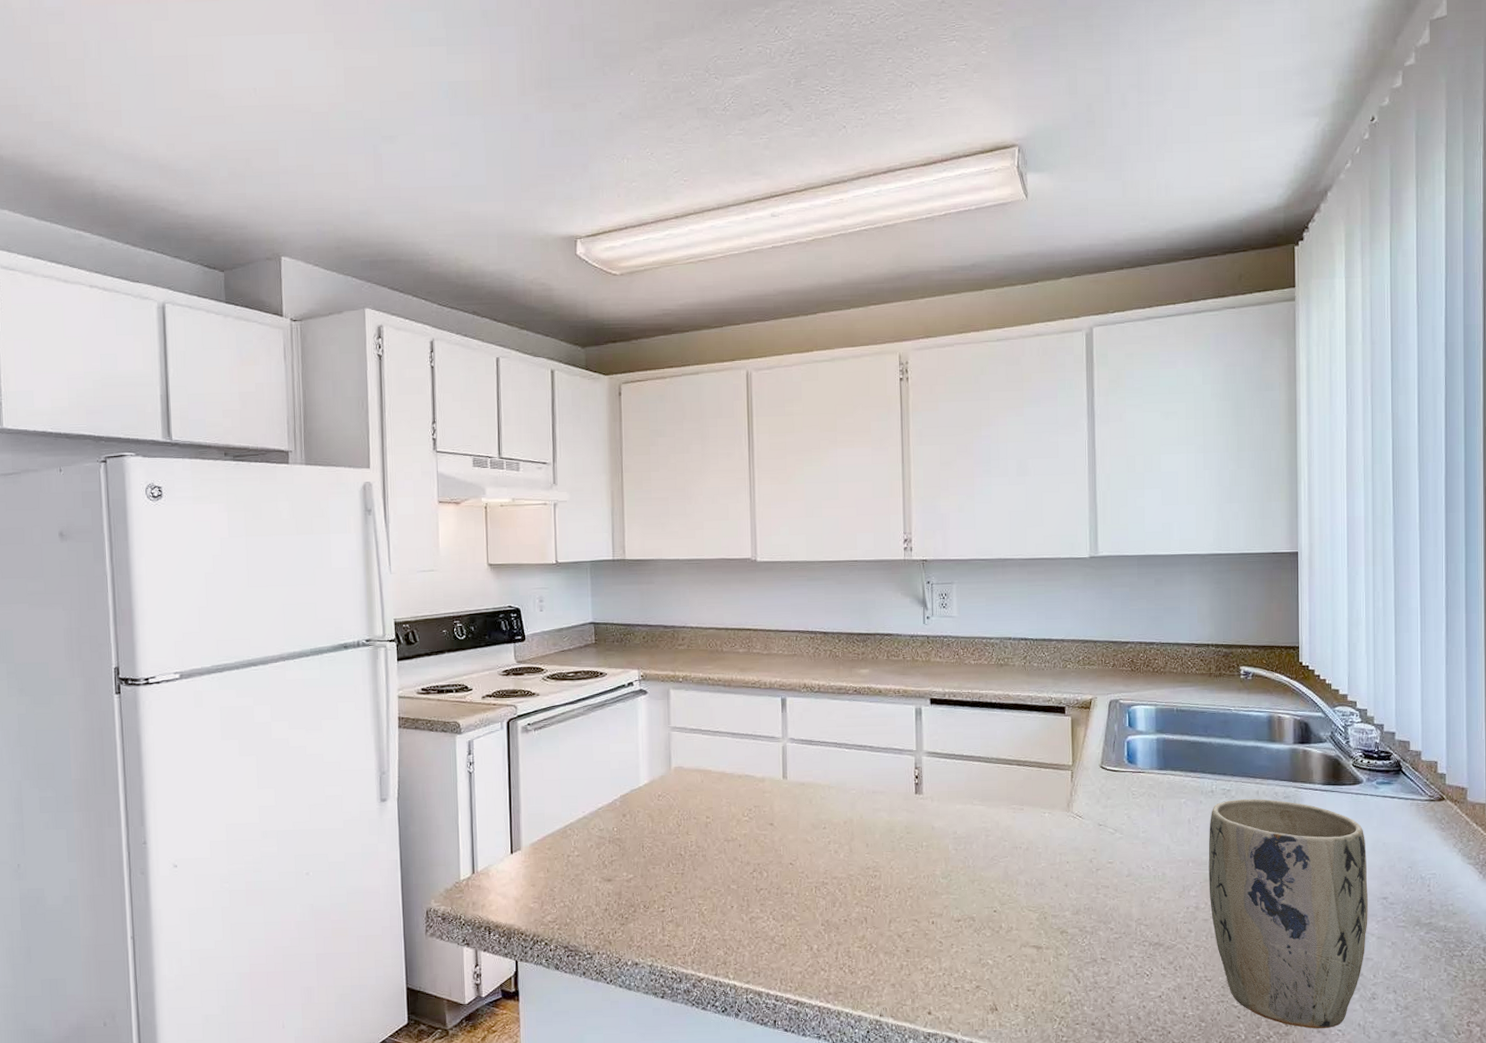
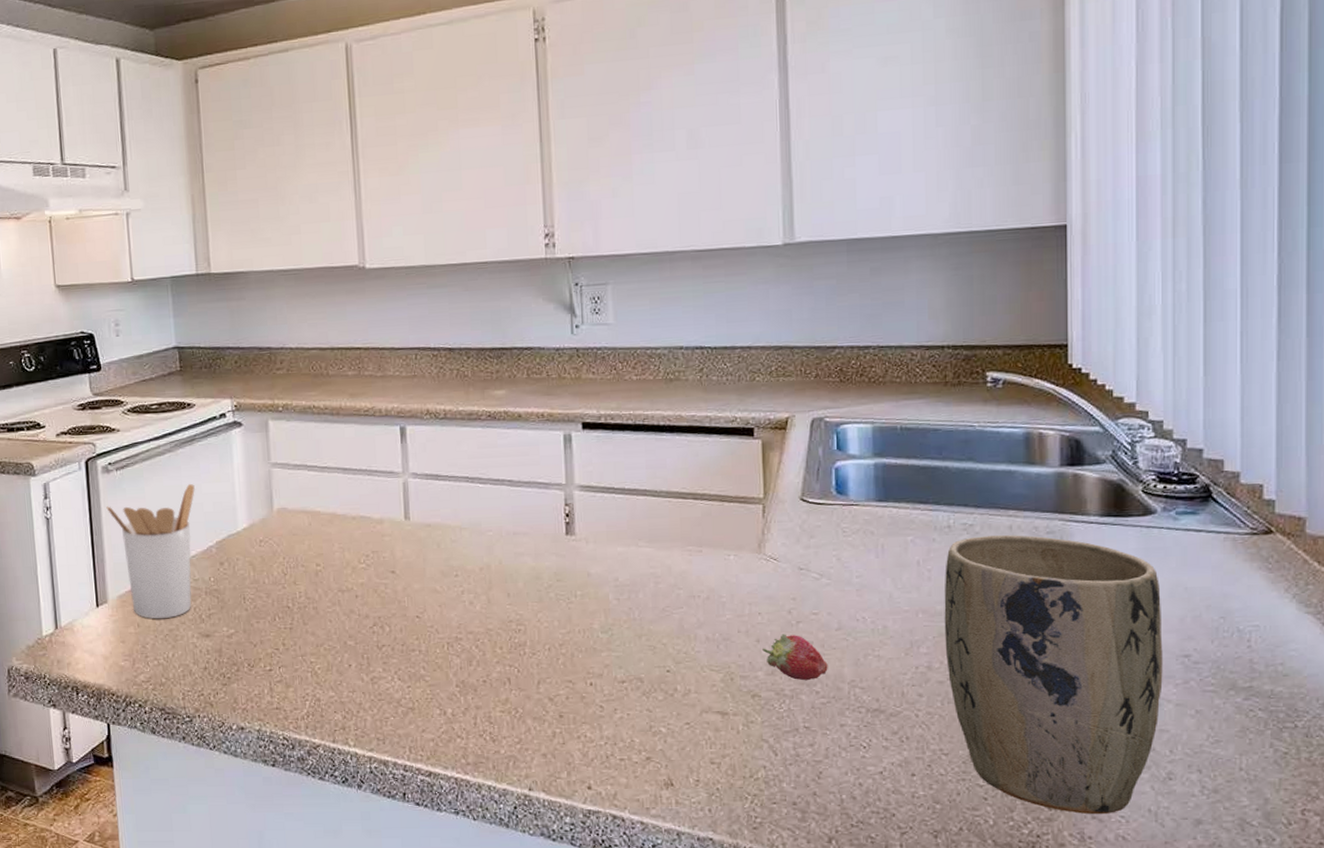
utensil holder: none [524,743,603,864] -> present [106,483,195,619]
fruit: none [1070,879,1120,919] -> present [762,634,828,681]

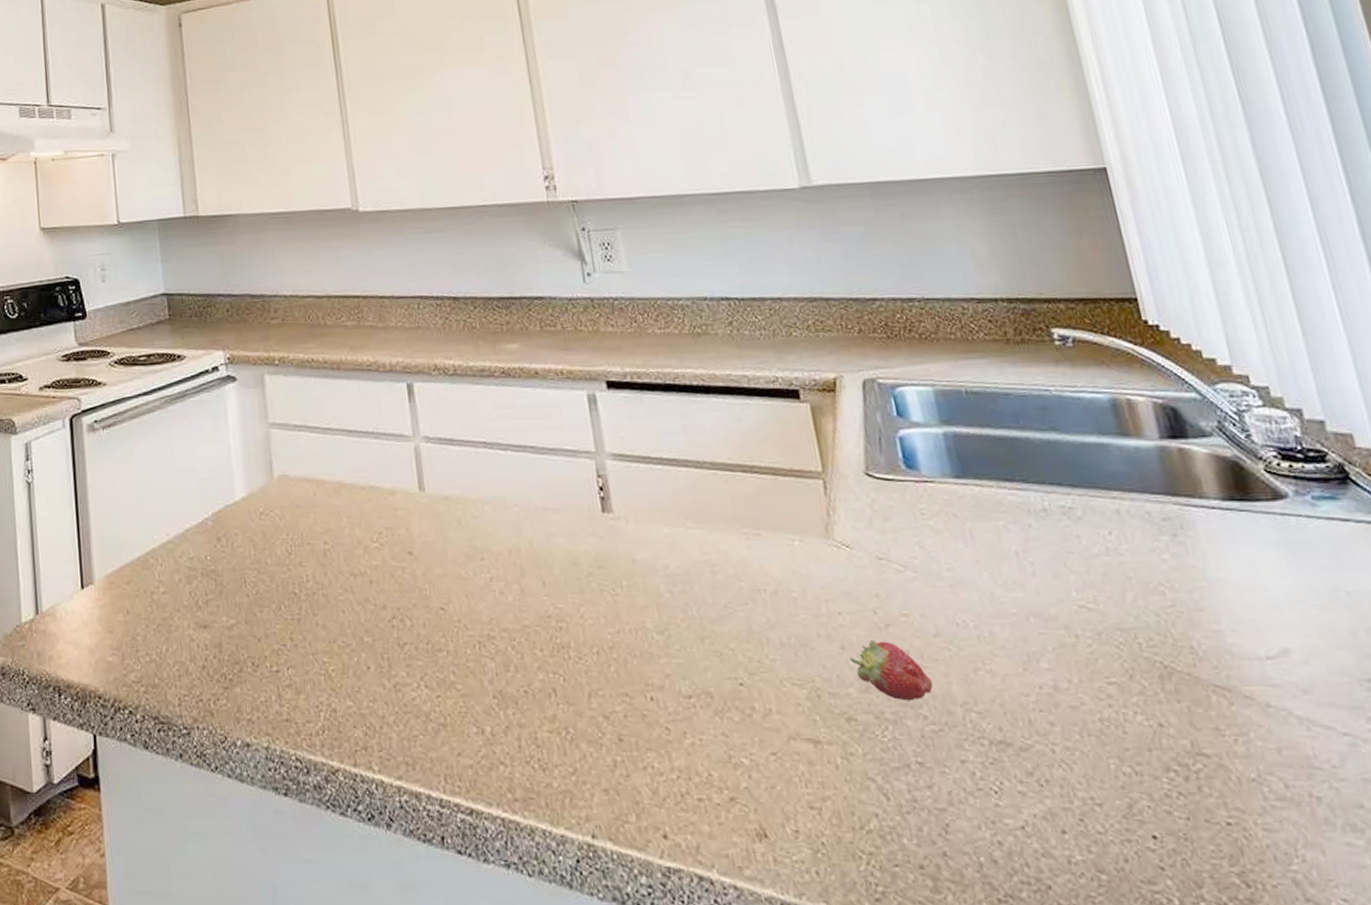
utensil holder: present [106,483,195,619] -> none [92,445,188,604]
plant pot: present [944,535,1163,815] -> none [1049,521,1360,896]

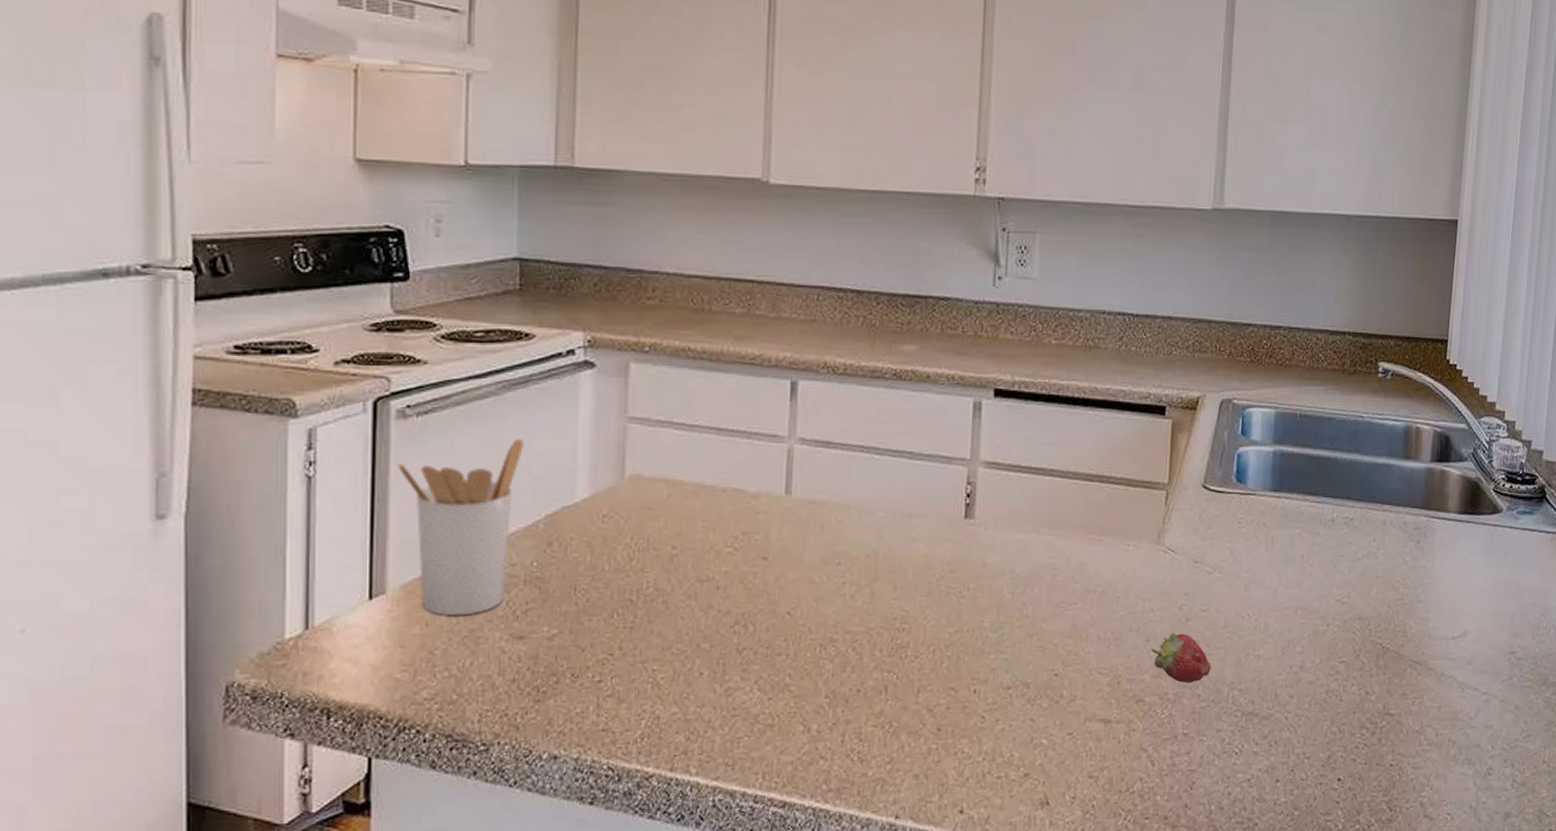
utensil holder: none [92,445,188,604] -> present [397,437,524,615]

